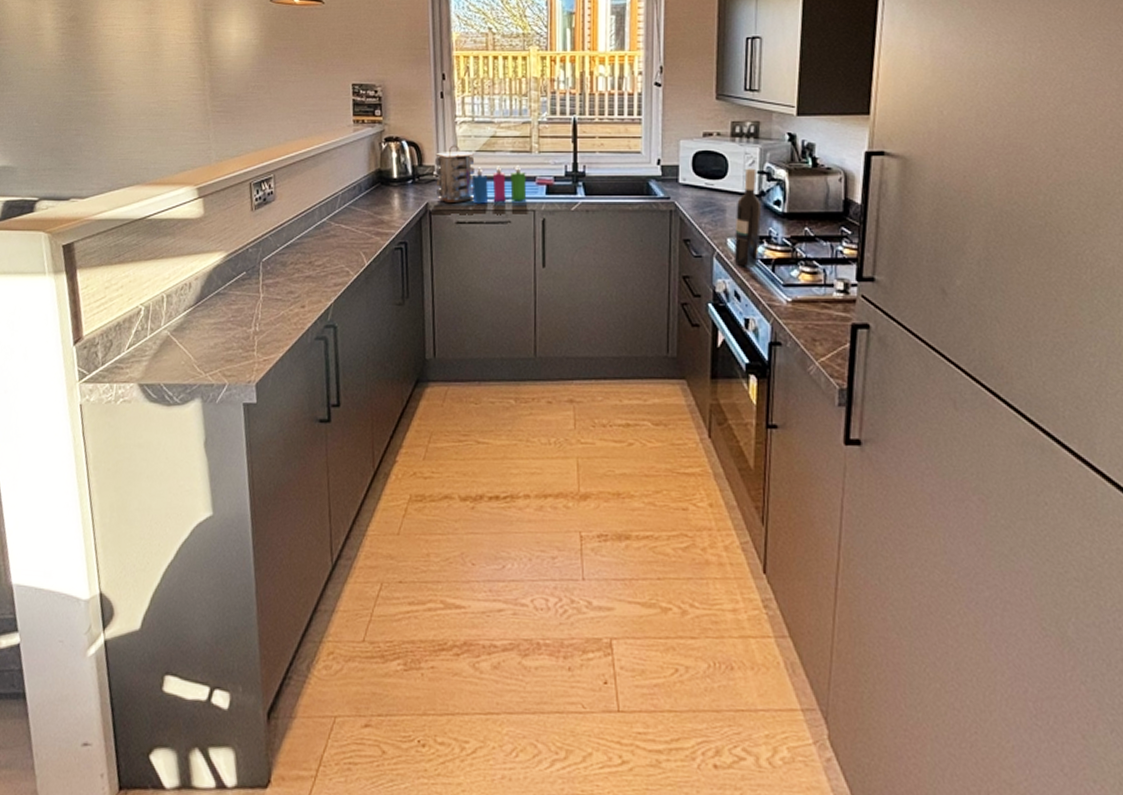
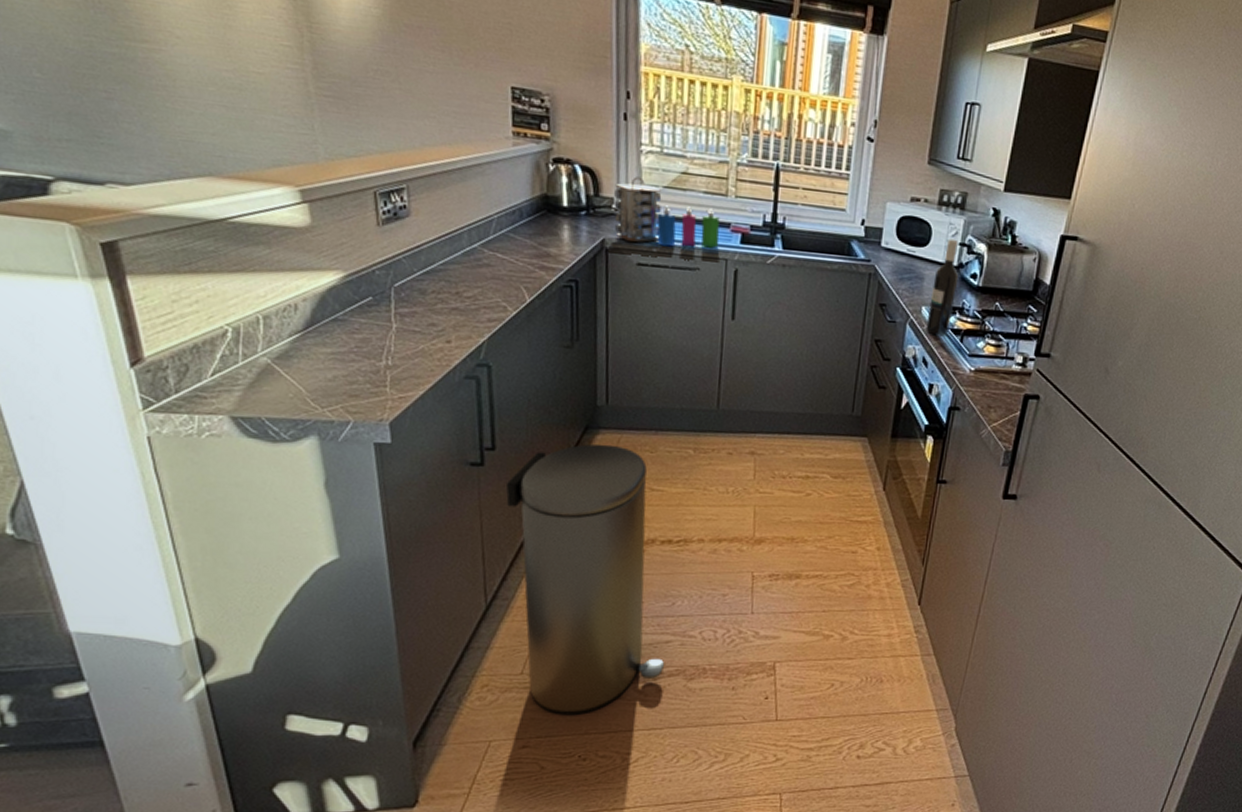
pedal bin: none [348,397,499,693] -> present [505,443,665,716]

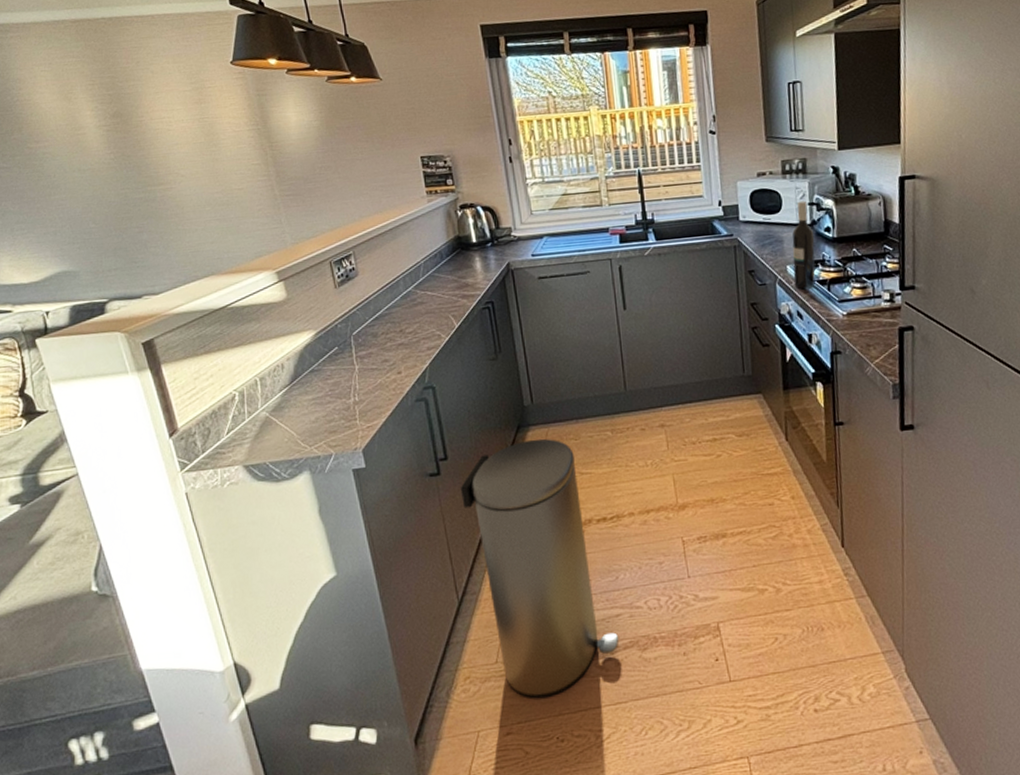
spice rack: present [614,177,662,243] -> none [511,205,552,261]
soap dispenser: present [657,205,720,248] -> none [548,219,602,259]

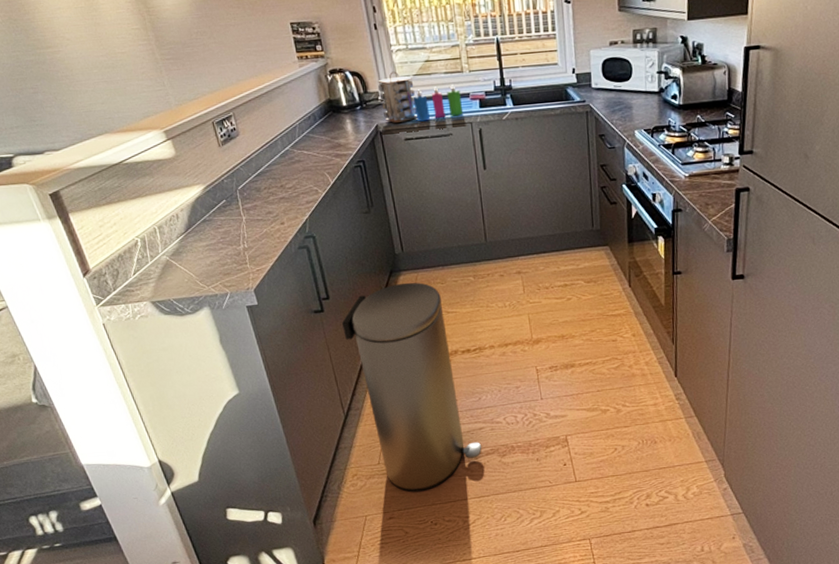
spice rack: none [511,205,552,261] -> present [378,71,417,124]
soap dispenser: none [548,219,602,259] -> present [413,85,464,122]
wine bottle: present [792,200,816,290] -> none [640,69,662,153]

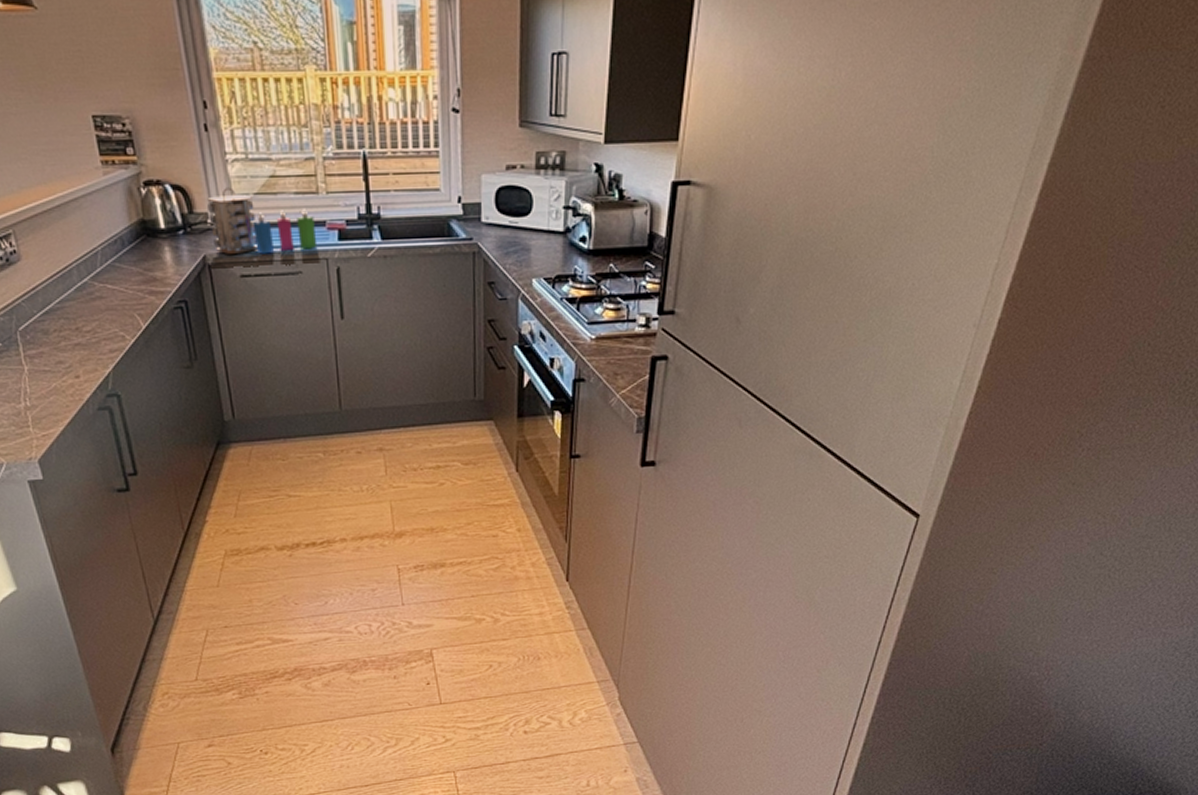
pedal bin: present [341,282,482,492] -> none [152,457,327,715]

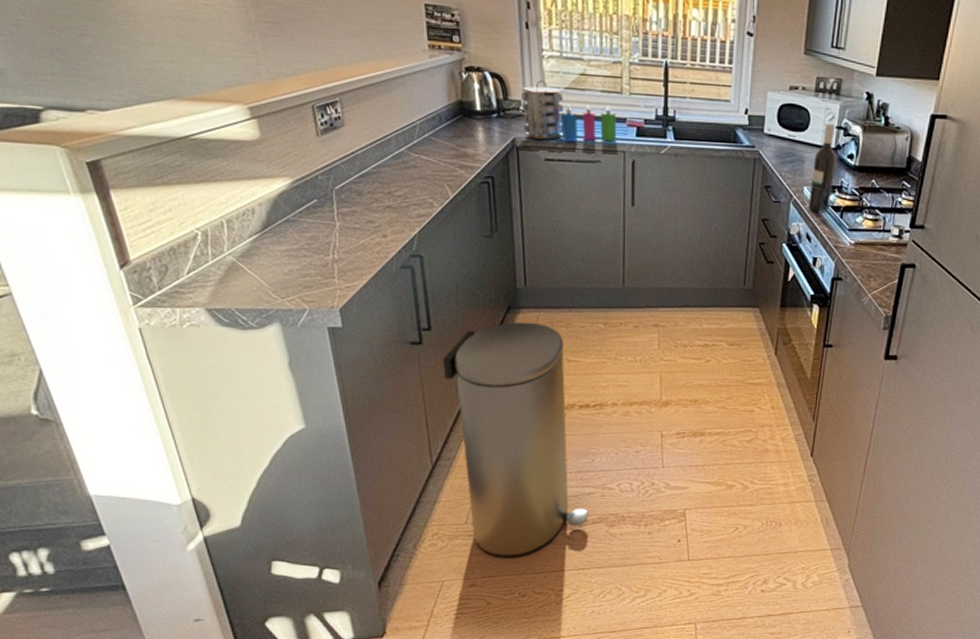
pedal bin: none [152,457,327,715] -> present [442,321,589,559]
wine bottle: none [539,203,567,308] -> present [808,123,837,213]

